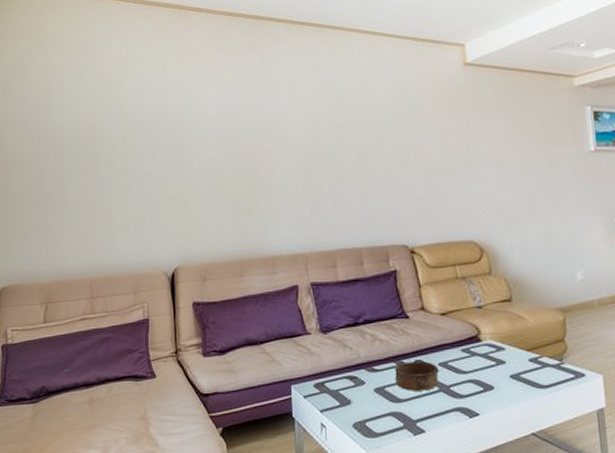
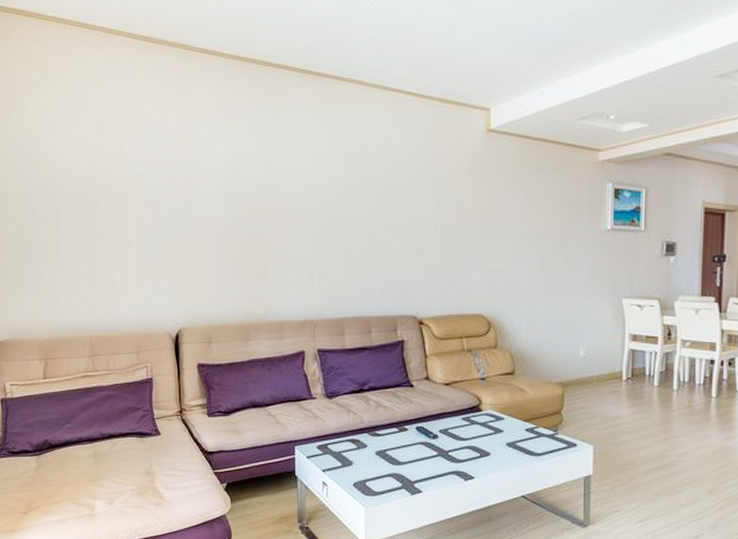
bowl: present [395,361,439,391] -> none [396,428,439,455]

